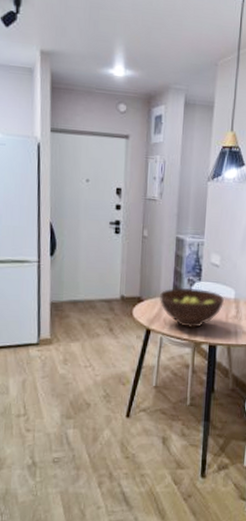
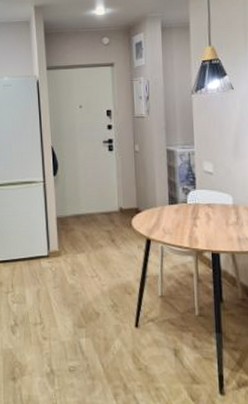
fruit bowl: present [160,287,224,329] -> none [156,196,222,237]

